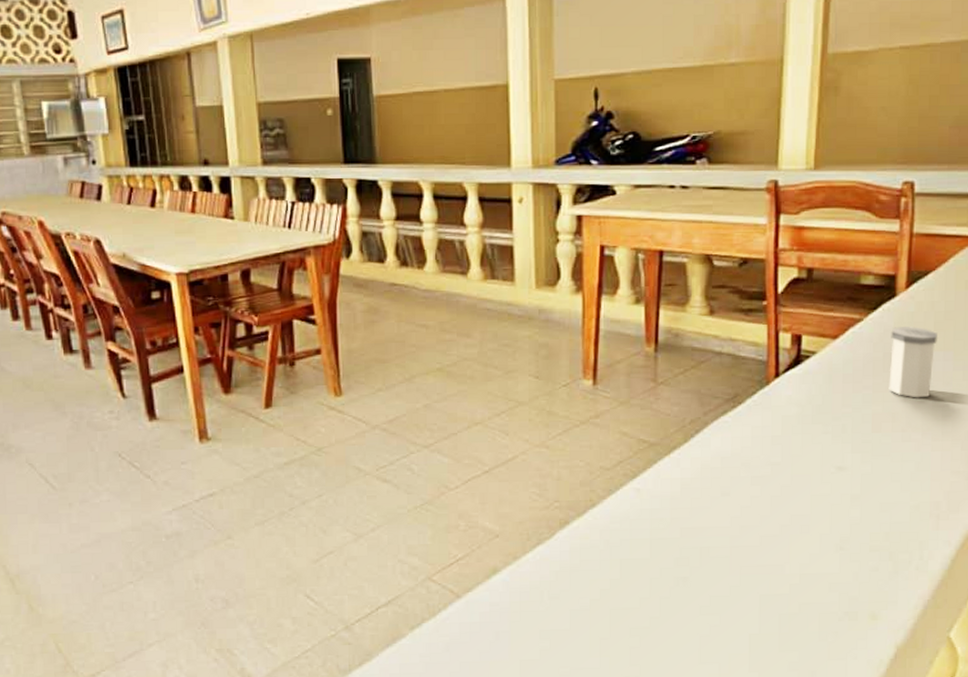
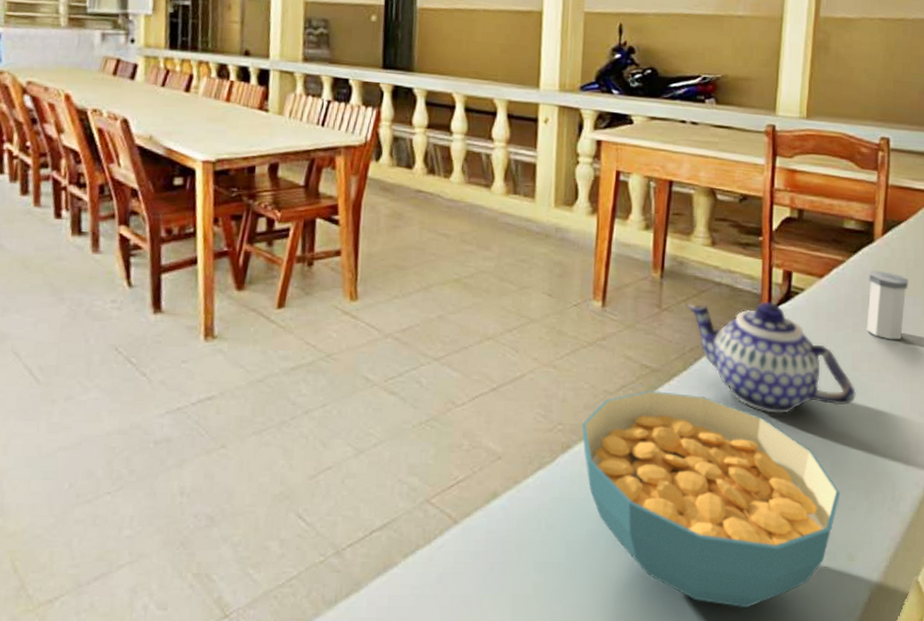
cereal bowl: none [579,464,862,666] -> present [582,391,841,607]
teapot: none [683,367,877,480] -> present [686,301,856,414]

